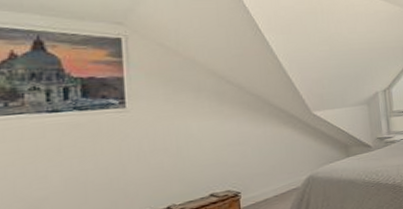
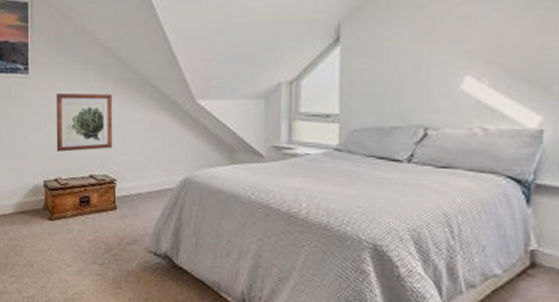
wall art: none [163,116,234,179] -> present [56,94,113,152]

